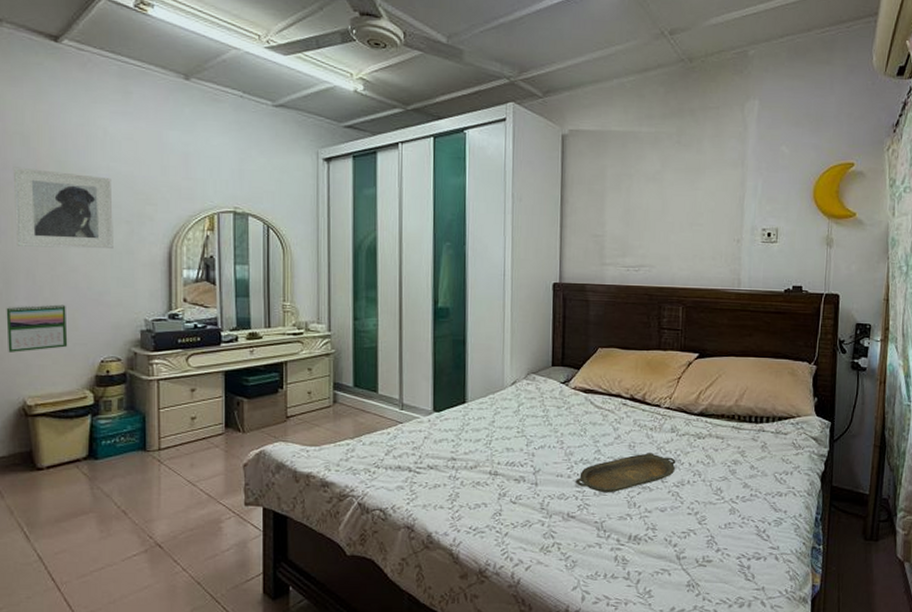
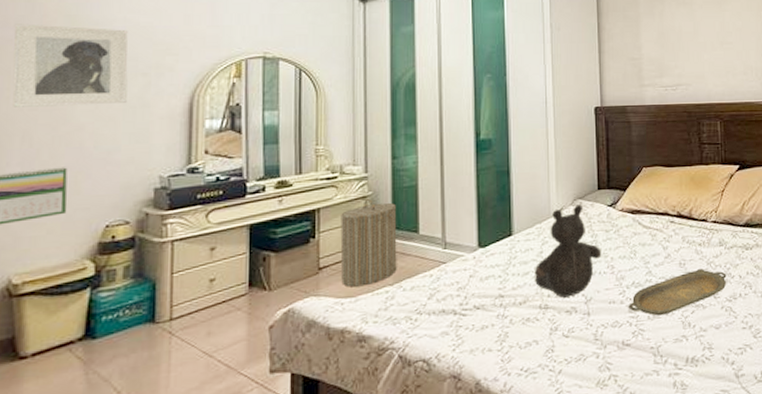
laundry hamper: none [306,356,358,437] -> present [340,199,397,288]
teddy bear: none [486,379,552,466] -> present [535,204,602,298]

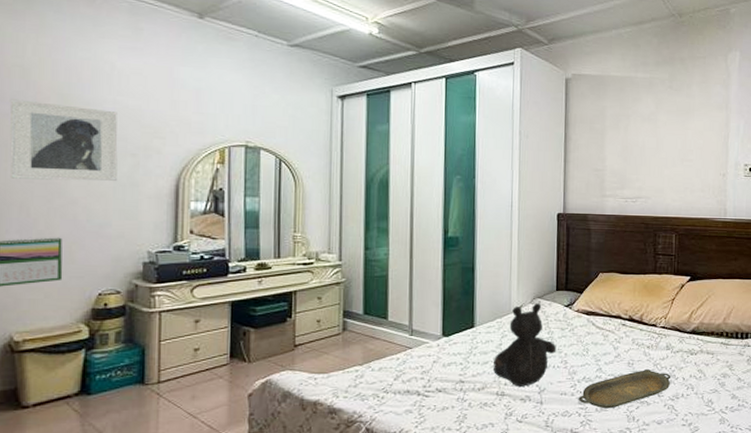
laundry hamper: present [340,199,397,288] -> none [315,285,368,365]

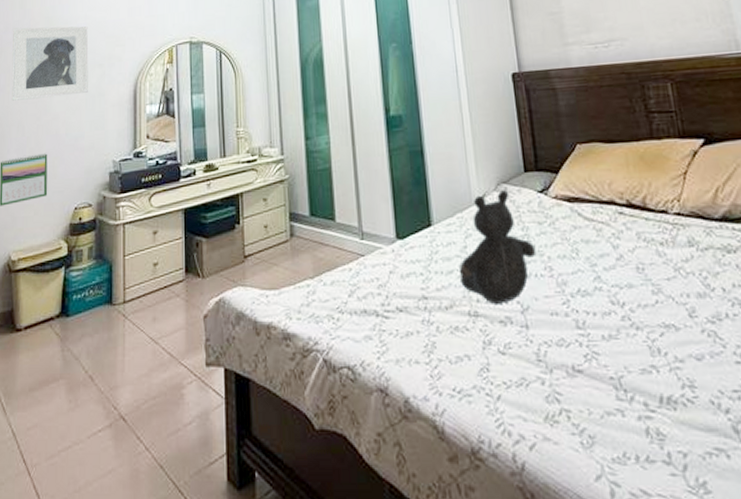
serving tray: present [578,368,671,409] -> none [575,275,704,336]

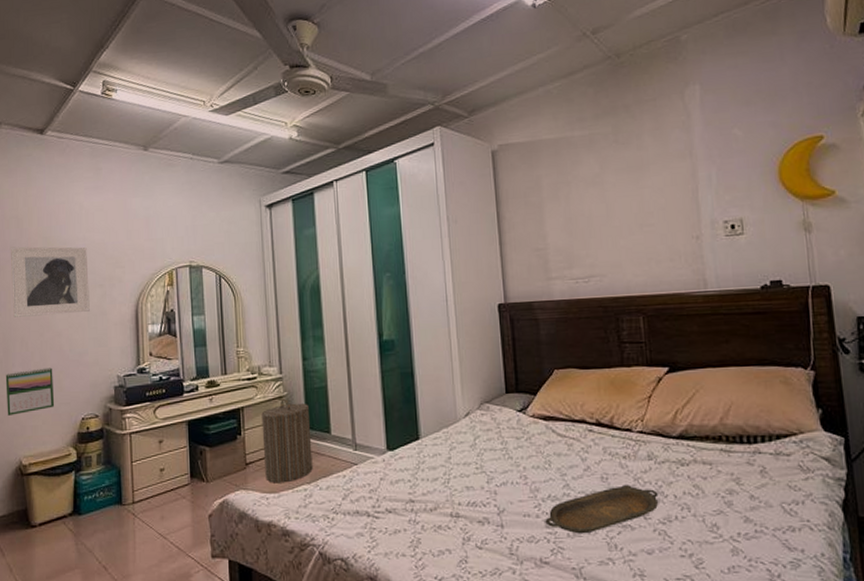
laundry hamper: none [261,183,316,279] -> present [261,399,313,483]
teddy bear: present [460,190,536,304] -> none [444,409,513,507]
serving tray: none [575,275,704,336] -> present [545,484,659,534]

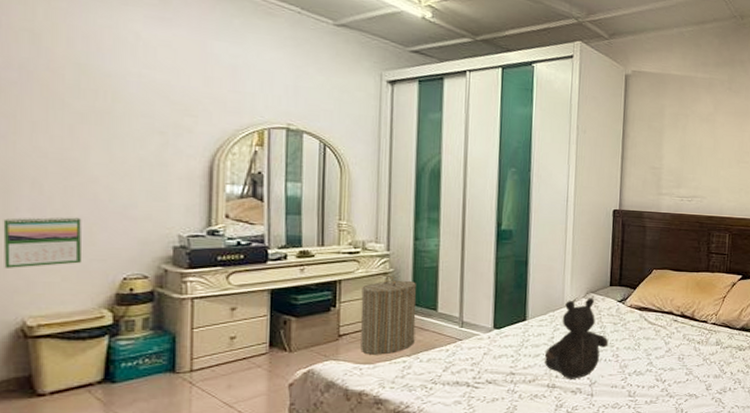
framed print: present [11,246,90,317] -> none [19,66,144,160]
teddy bear: none [444,409,513,507] -> present [545,298,609,379]
serving tray: present [545,484,659,534] -> none [629,363,720,401]

